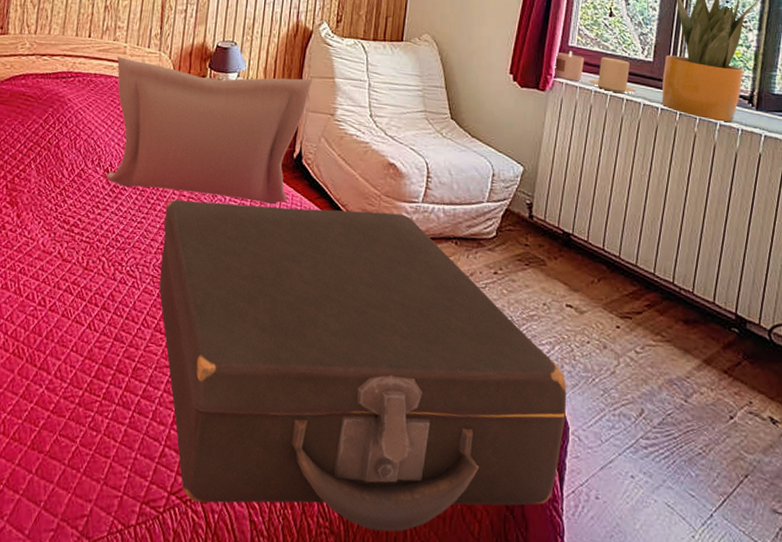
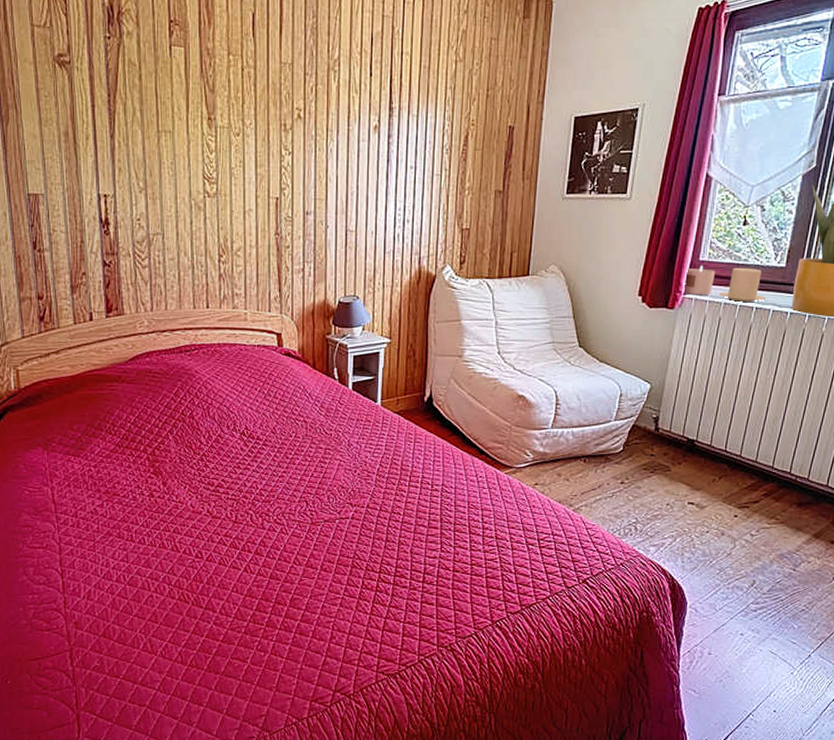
cushion: present [106,56,313,205] -> none [239,323,439,447]
suitcase: present [159,199,567,532] -> none [304,441,687,699]

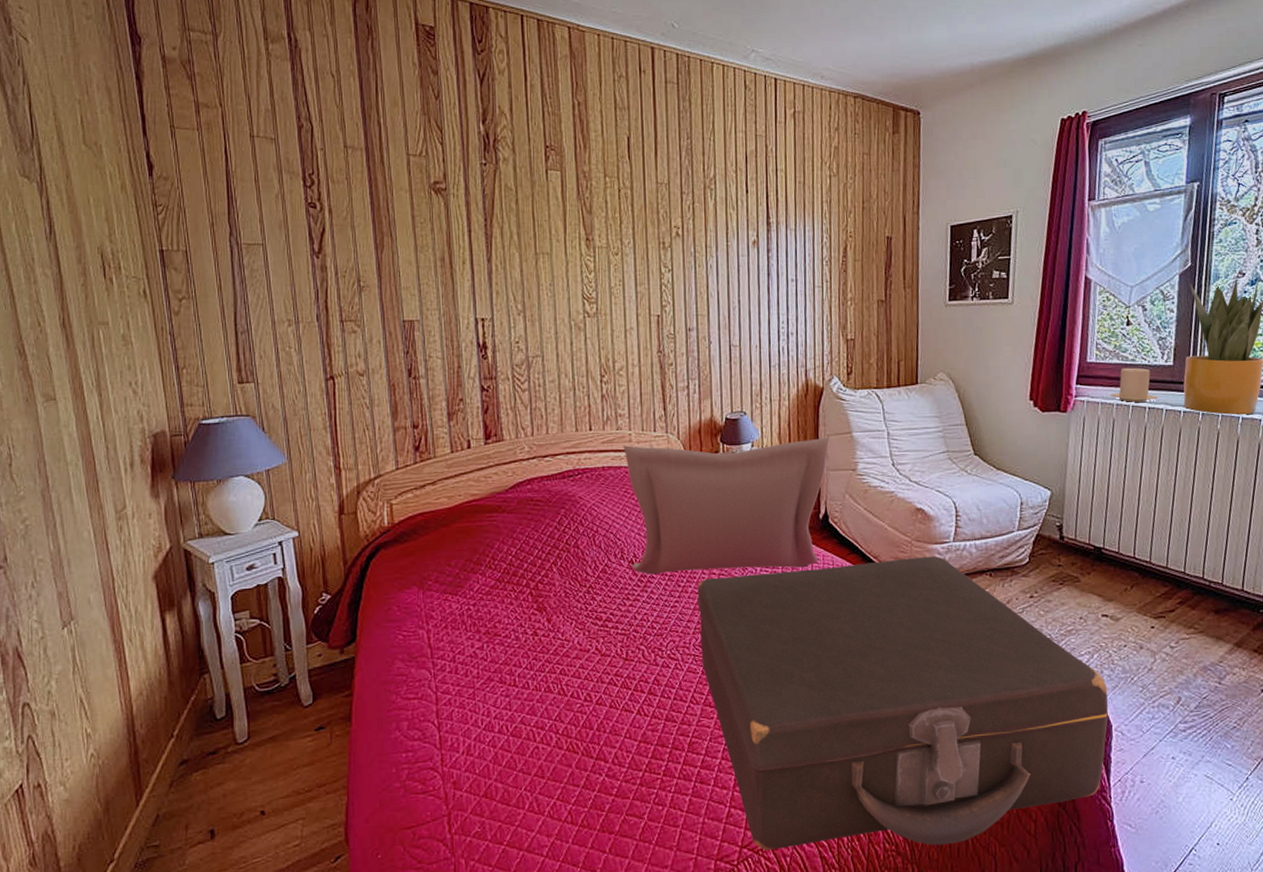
cushion: none [239,323,439,447] -> present [623,436,830,575]
suitcase: none [304,441,687,699] -> present [697,556,1109,851]
candle: present [684,265,715,295] -> none [1074,366,1104,398]

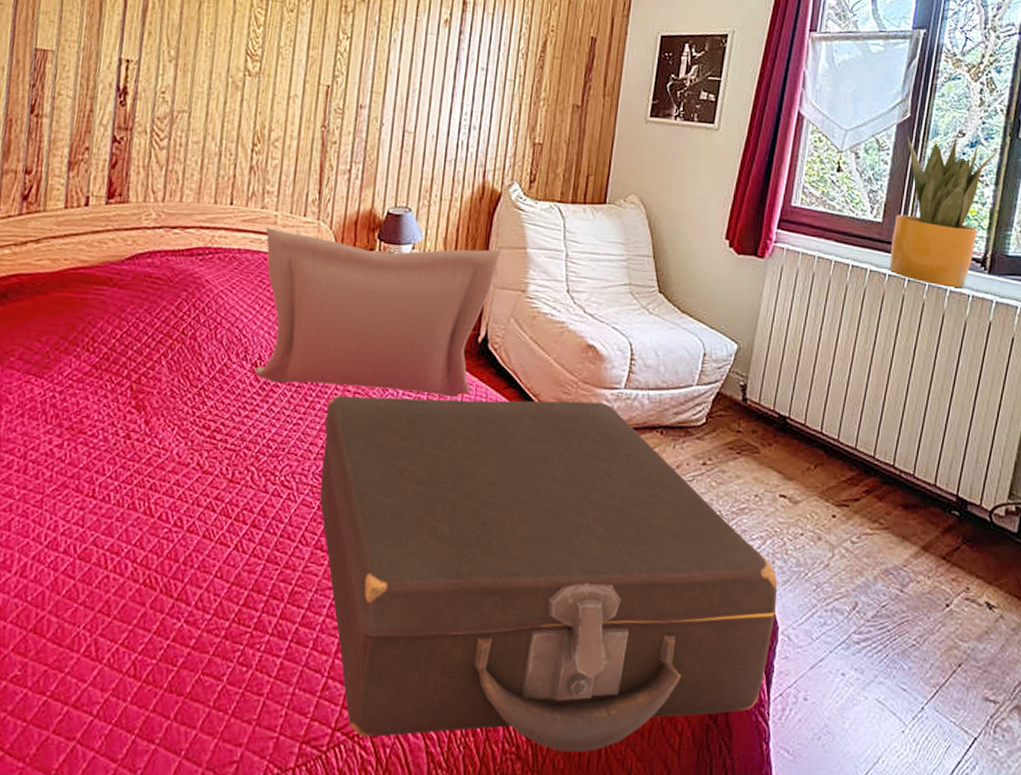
candle: present [1110,367,1158,402] -> none [812,217,863,258]

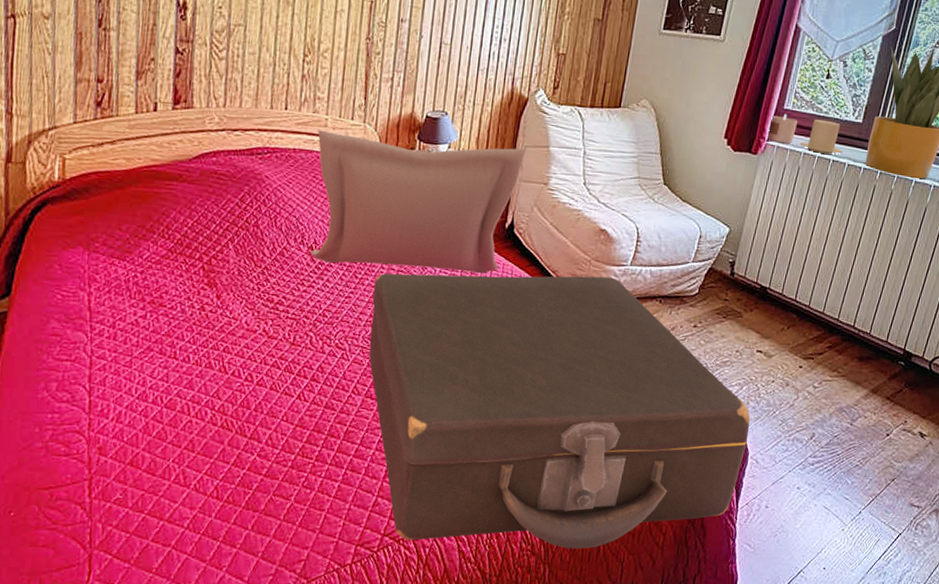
candle: none [775,211,808,246] -> present [768,113,797,144]
candle: none [812,217,863,258] -> present [799,119,843,154]

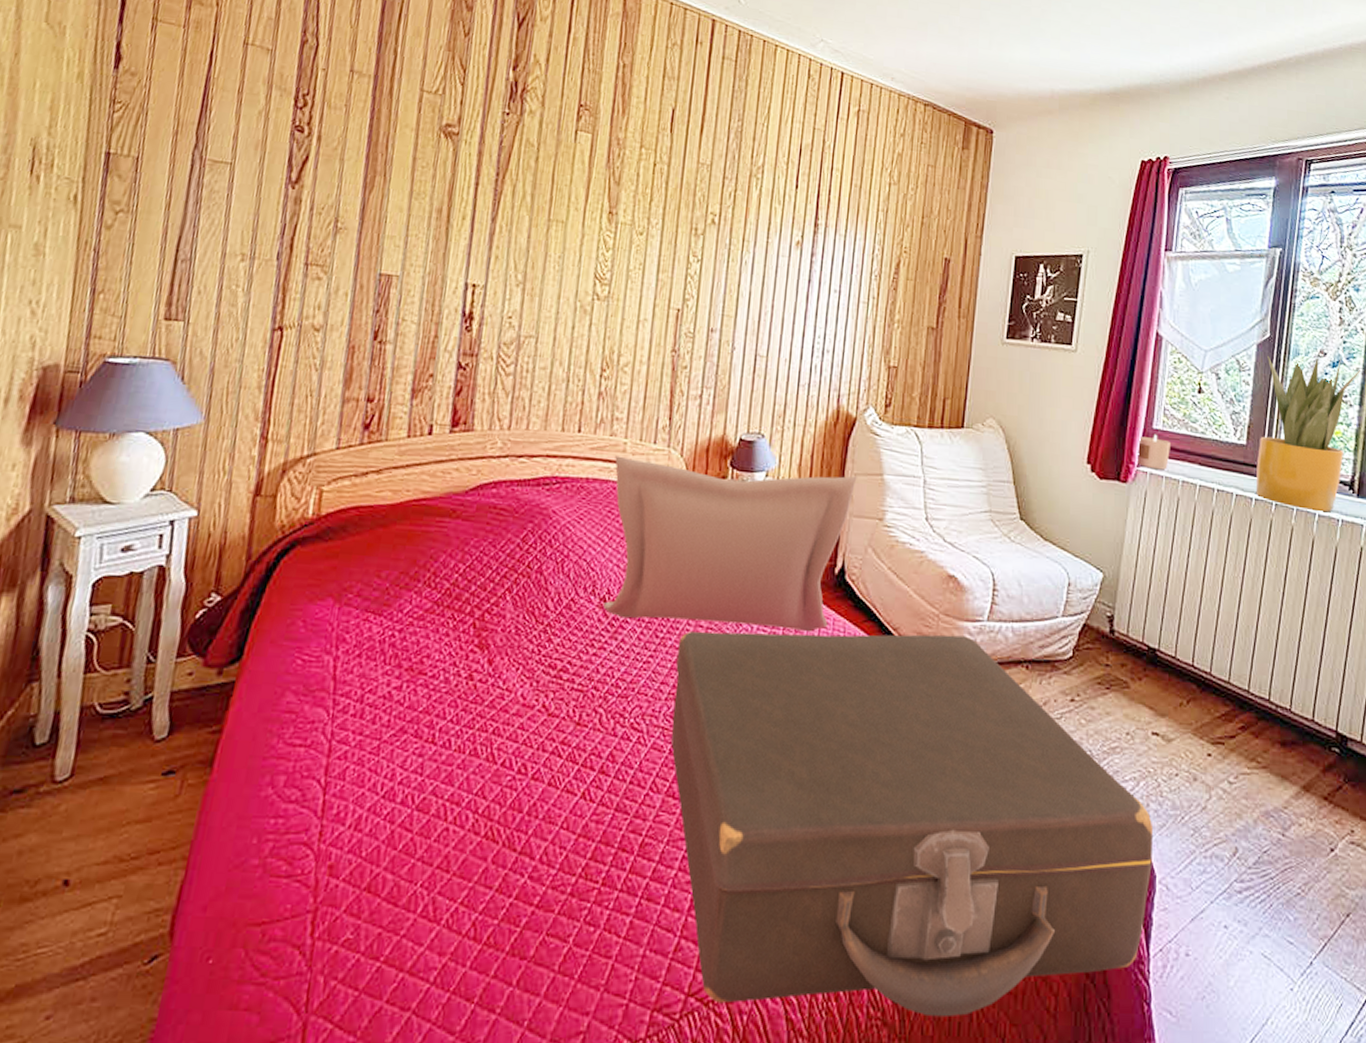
candle: present [799,119,843,154] -> none [1176,440,1228,482]

